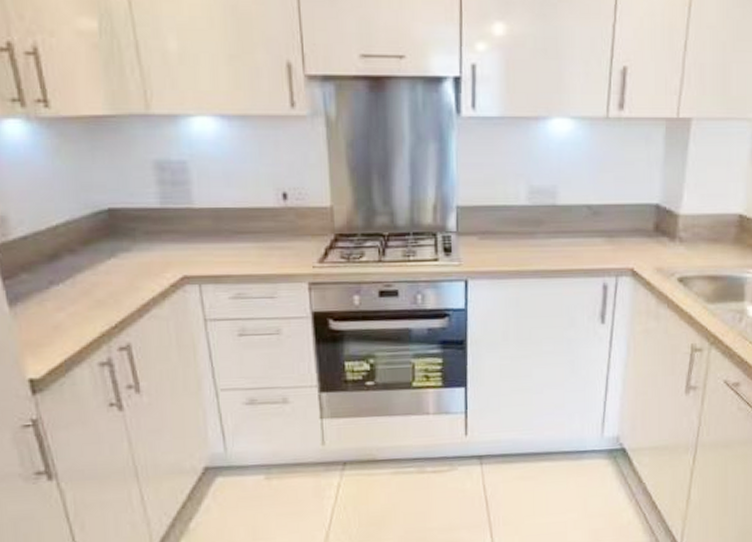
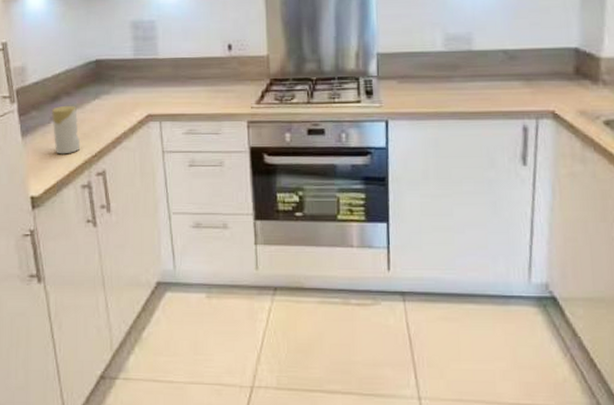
candle: none [50,265,93,327] -> present [52,105,80,155]

